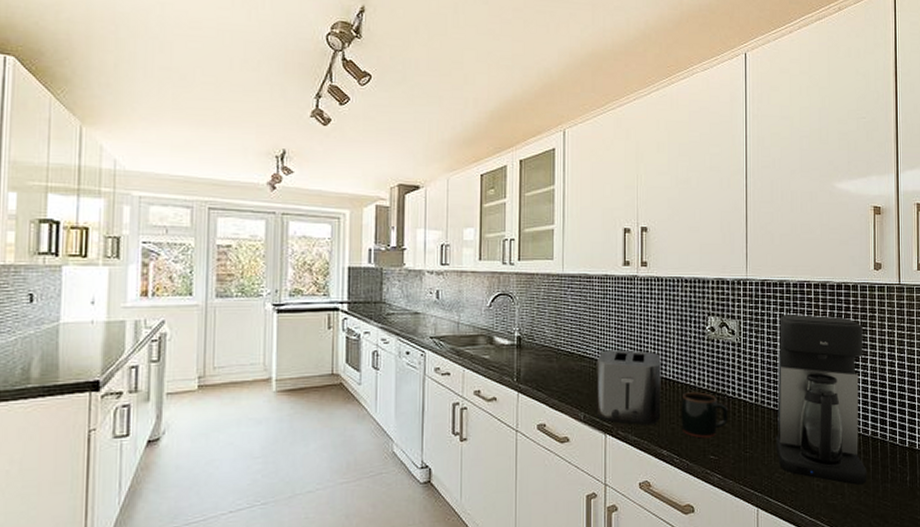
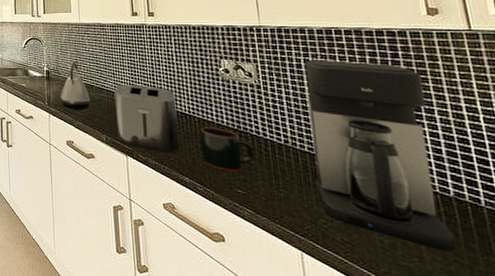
kettle: none [532,323,569,384] -> present [60,61,90,110]

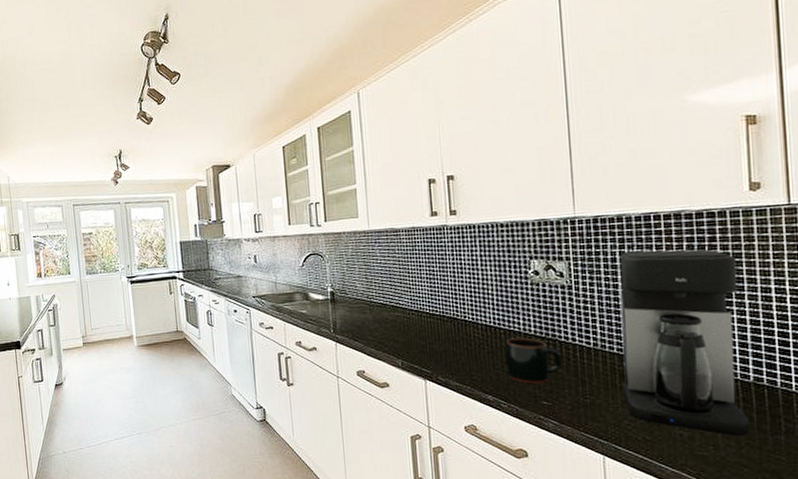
kettle: present [60,61,90,110] -> none [347,277,383,334]
toaster: present [114,85,180,153] -> none [410,298,484,371]

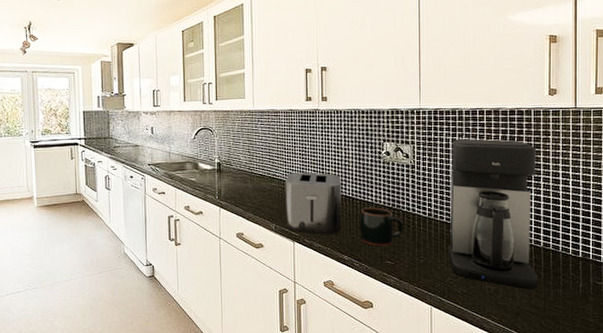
toaster: none [410,298,484,371] -> present [284,172,342,235]

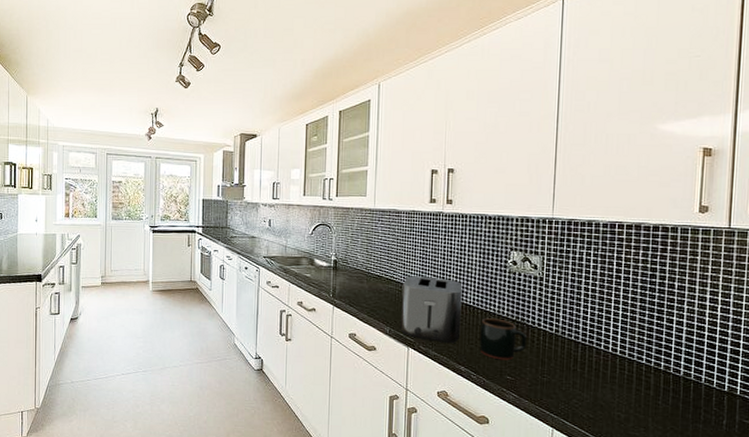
coffee maker: present [448,139,538,289] -> none [574,253,681,421]

